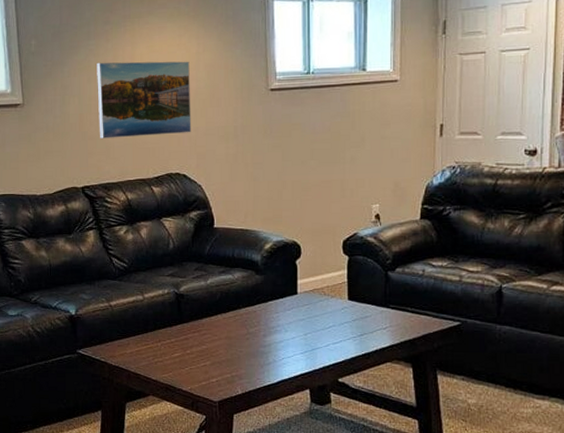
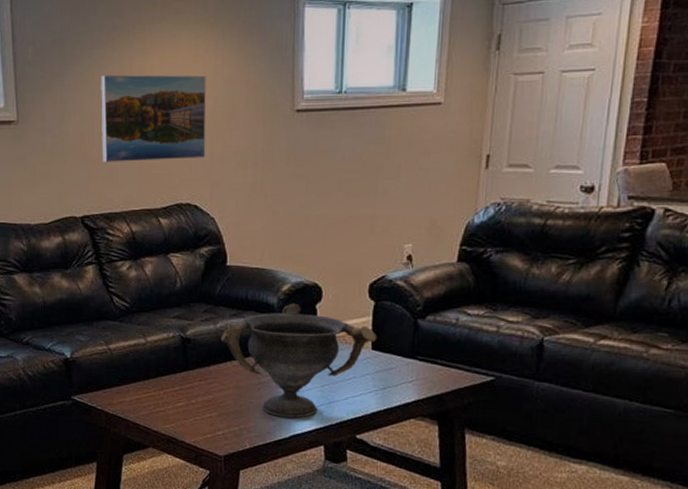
decorative bowl: none [211,260,353,365] -> present [220,303,377,419]

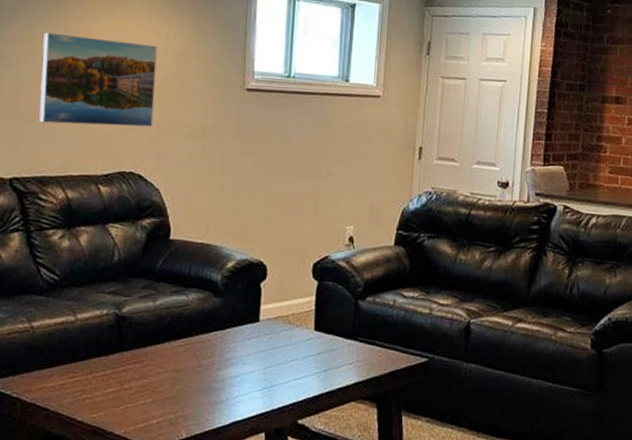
decorative bowl: present [220,303,377,419] -> none [159,281,320,404]

